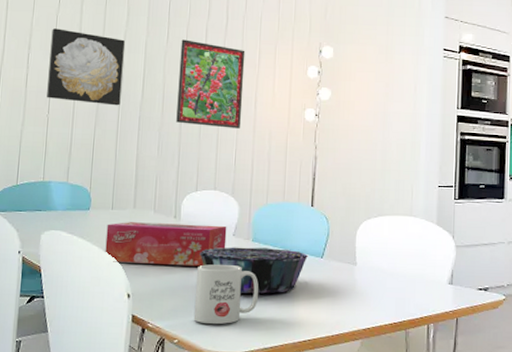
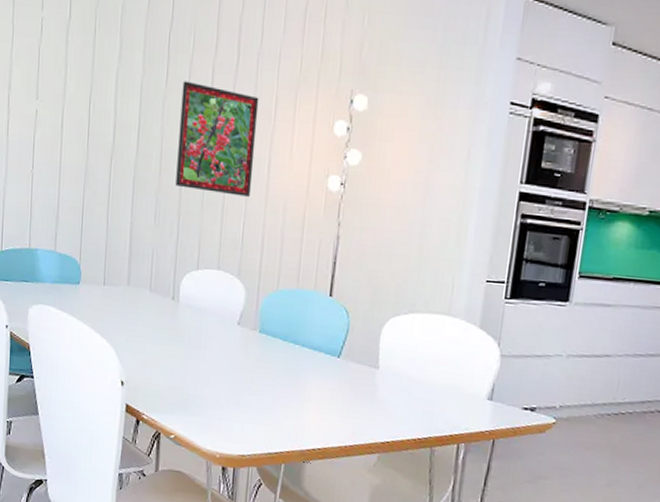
wall art: present [47,28,125,106] -> none [30,63,117,163]
tissue box: present [105,222,227,267] -> none [97,300,231,357]
mug: present [193,264,259,325] -> none [192,355,265,423]
decorative bowl: present [200,247,309,294] -> none [200,336,324,393]

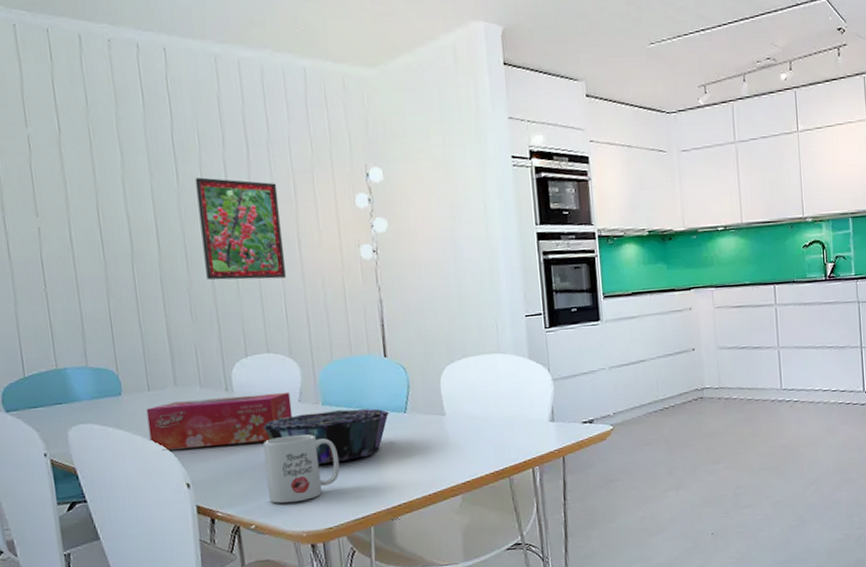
tissue box: none [97,300,231,357] -> present [146,391,293,451]
mug: none [192,355,265,423] -> present [264,434,340,504]
decorative bowl: none [200,336,324,393] -> present [263,408,390,464]

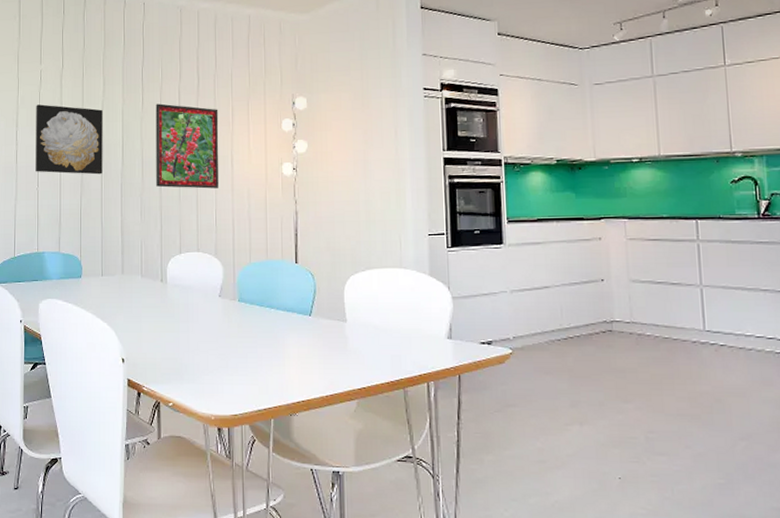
wall art: none [27,180,134,269] -> present [35,104,103,175]
tissue box: present [146,391,293,451] -> none [98,287,213,329]
decorative bowl: present [263,408,390,464] -> none [188,308,297,355]
mug: present [264,434,340,504] -> none [186,325,248,387]

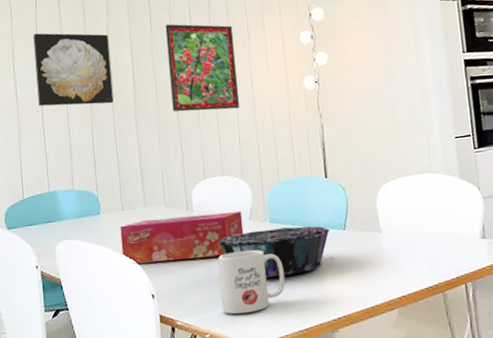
tissue box: none [98,287,213,329] -> present [120,210,244,264]
mug: none [186,325,248,387] -> present [218,249,285,314]
decorative bowl: none [188,308,297,355] -> present [218,226,331,278]

